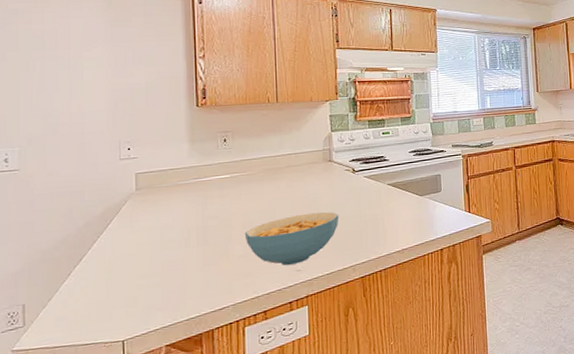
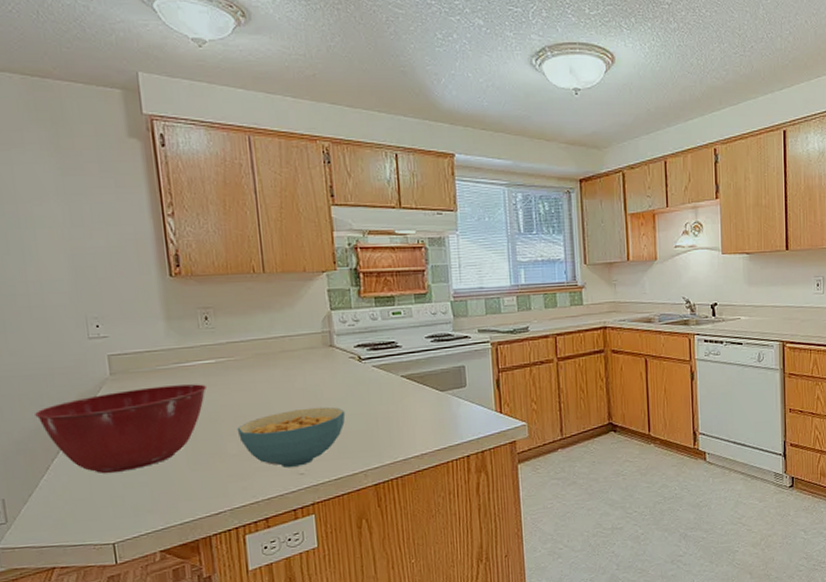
mixing bowl: none [63,195,220,277] -> present [35,384,206,474]

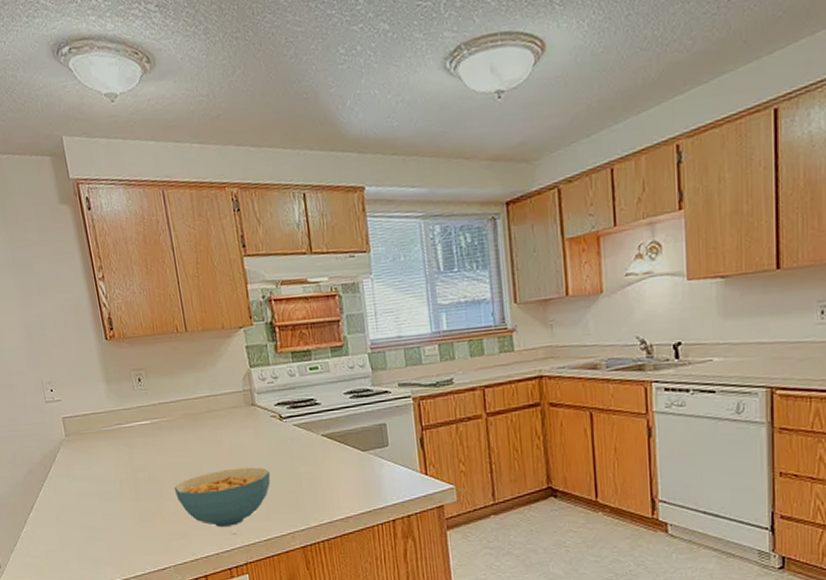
mixing bowl: present [35,384,206,474] -> none [11,444,145,528]

